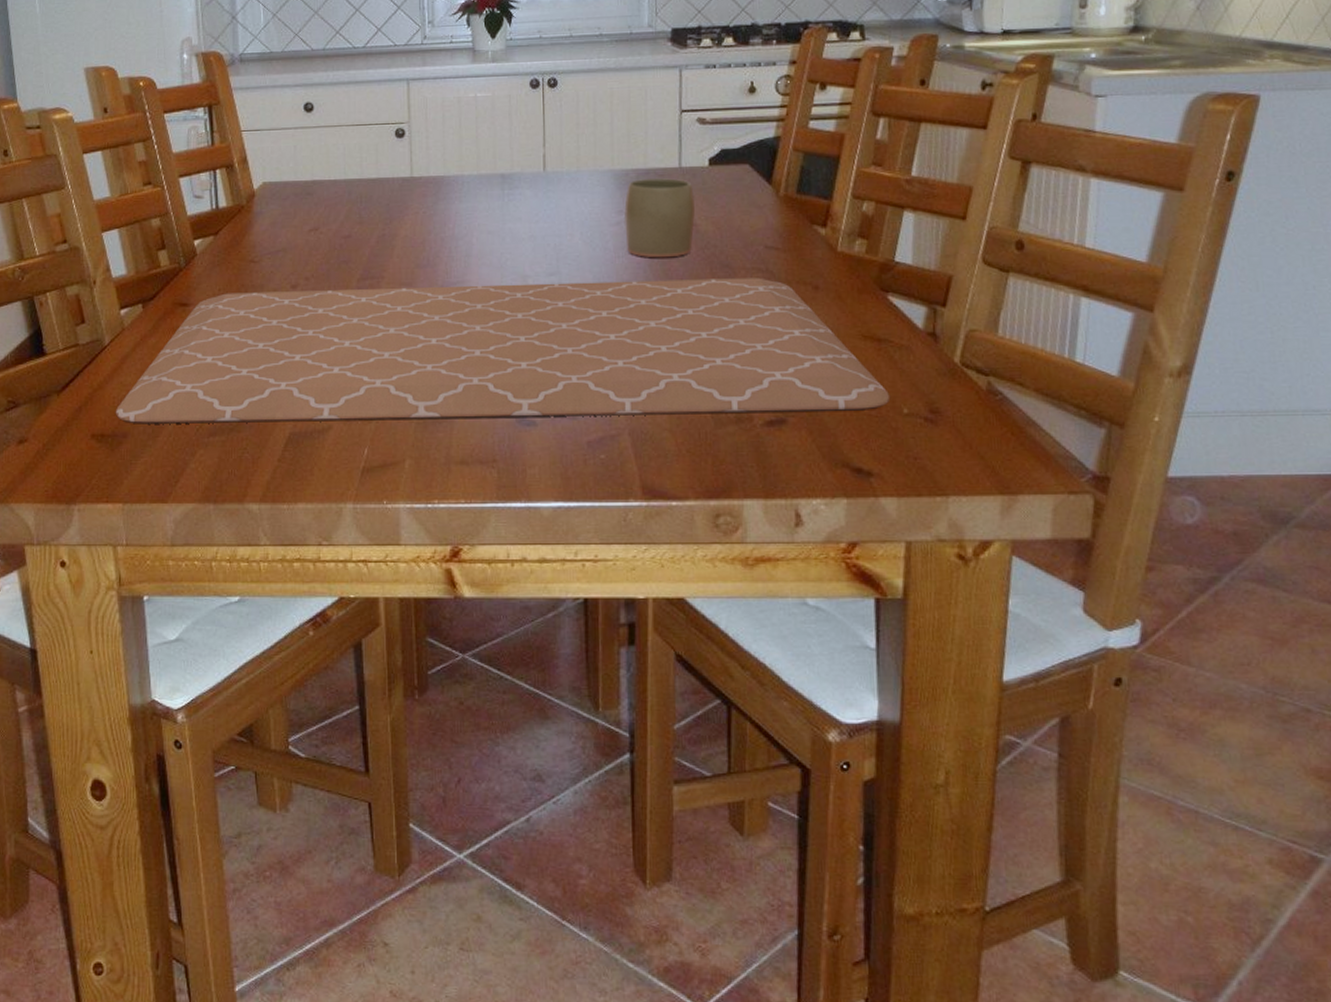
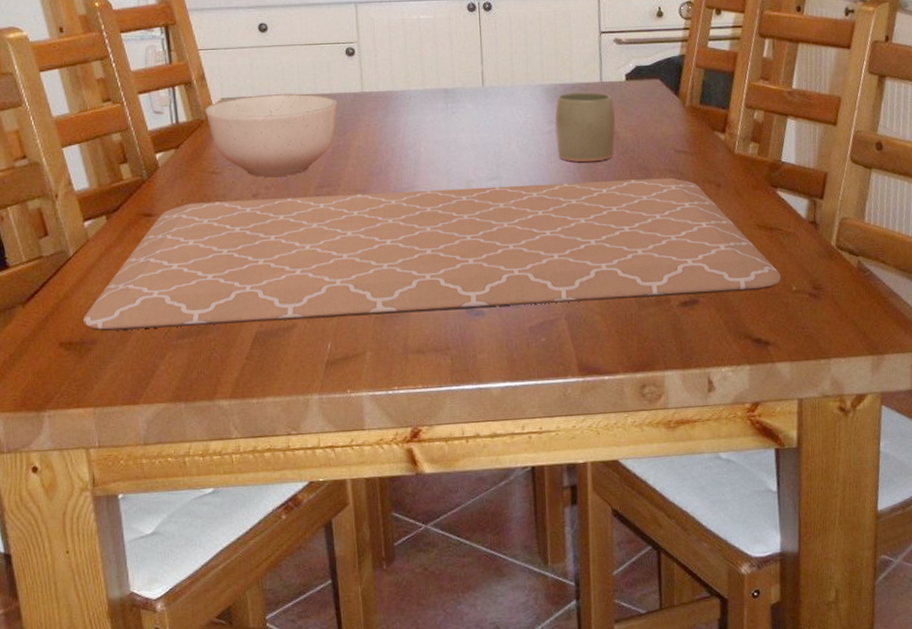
bowl: none [245,178,385,267] -> present [204,93,338,177]

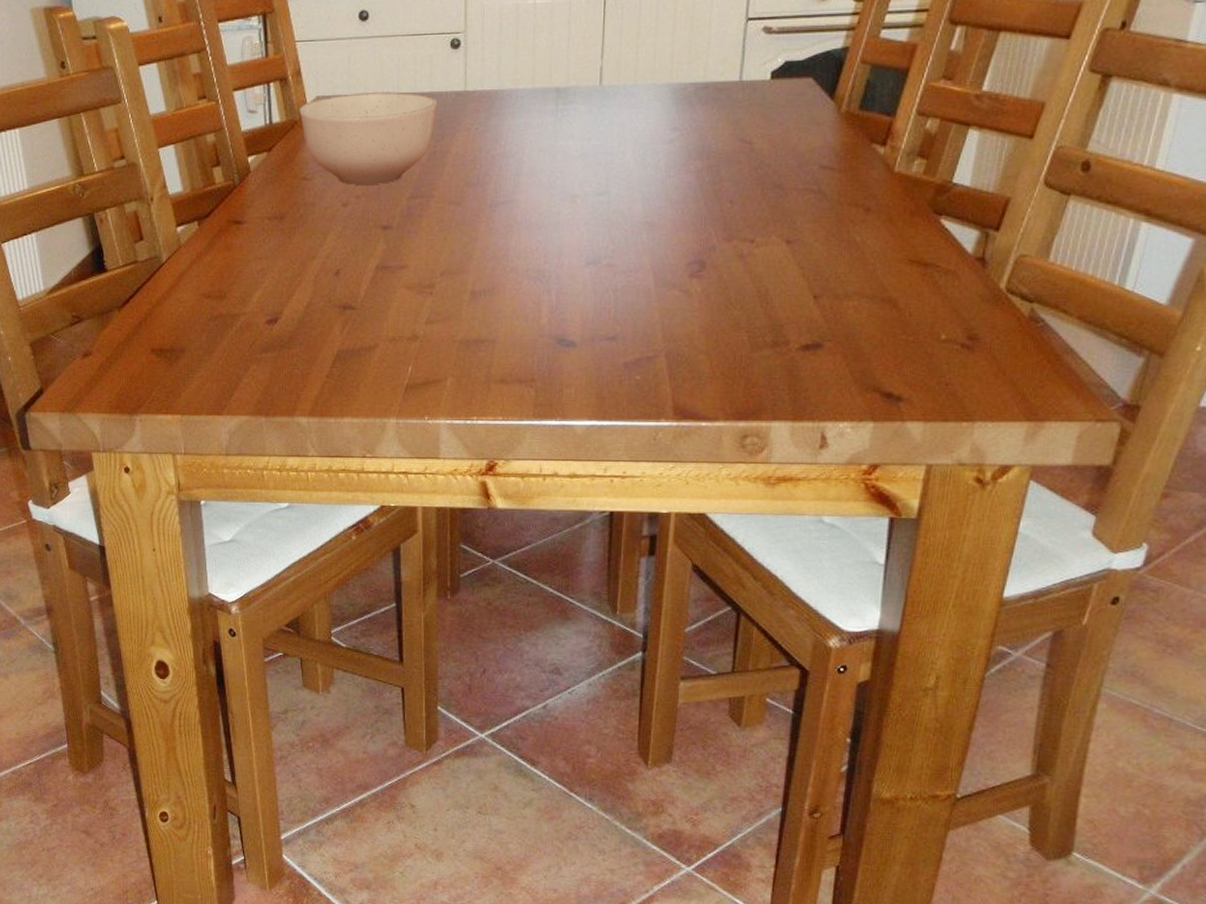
placemat: present [83,178,782,331] -> none [174,199,930,340]
mug: present [554,92,616,163] -> none [678,93,752,178]

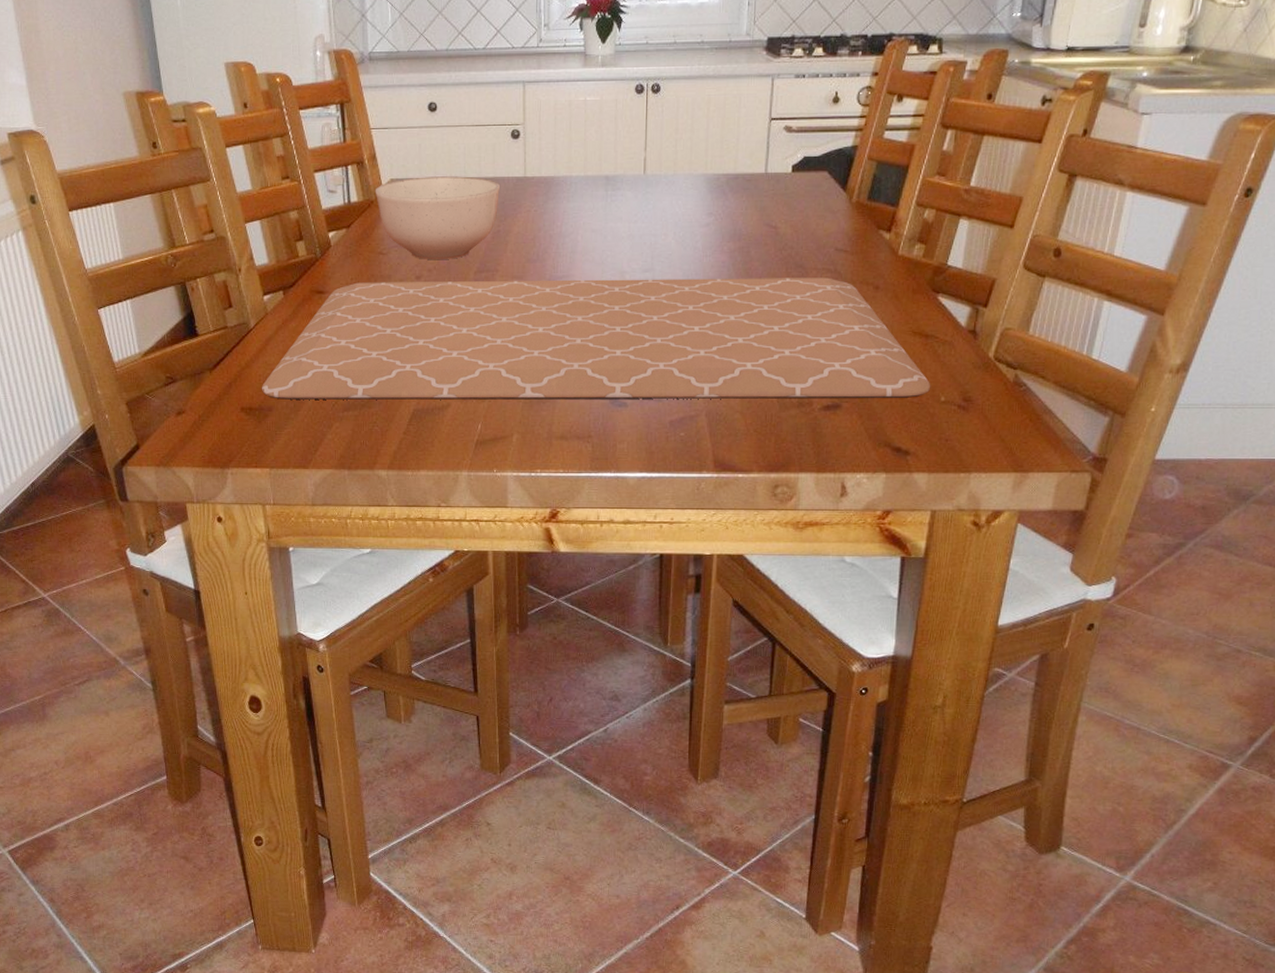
placemat: none [174,199,930,340] -> present [262,277,931,400]

